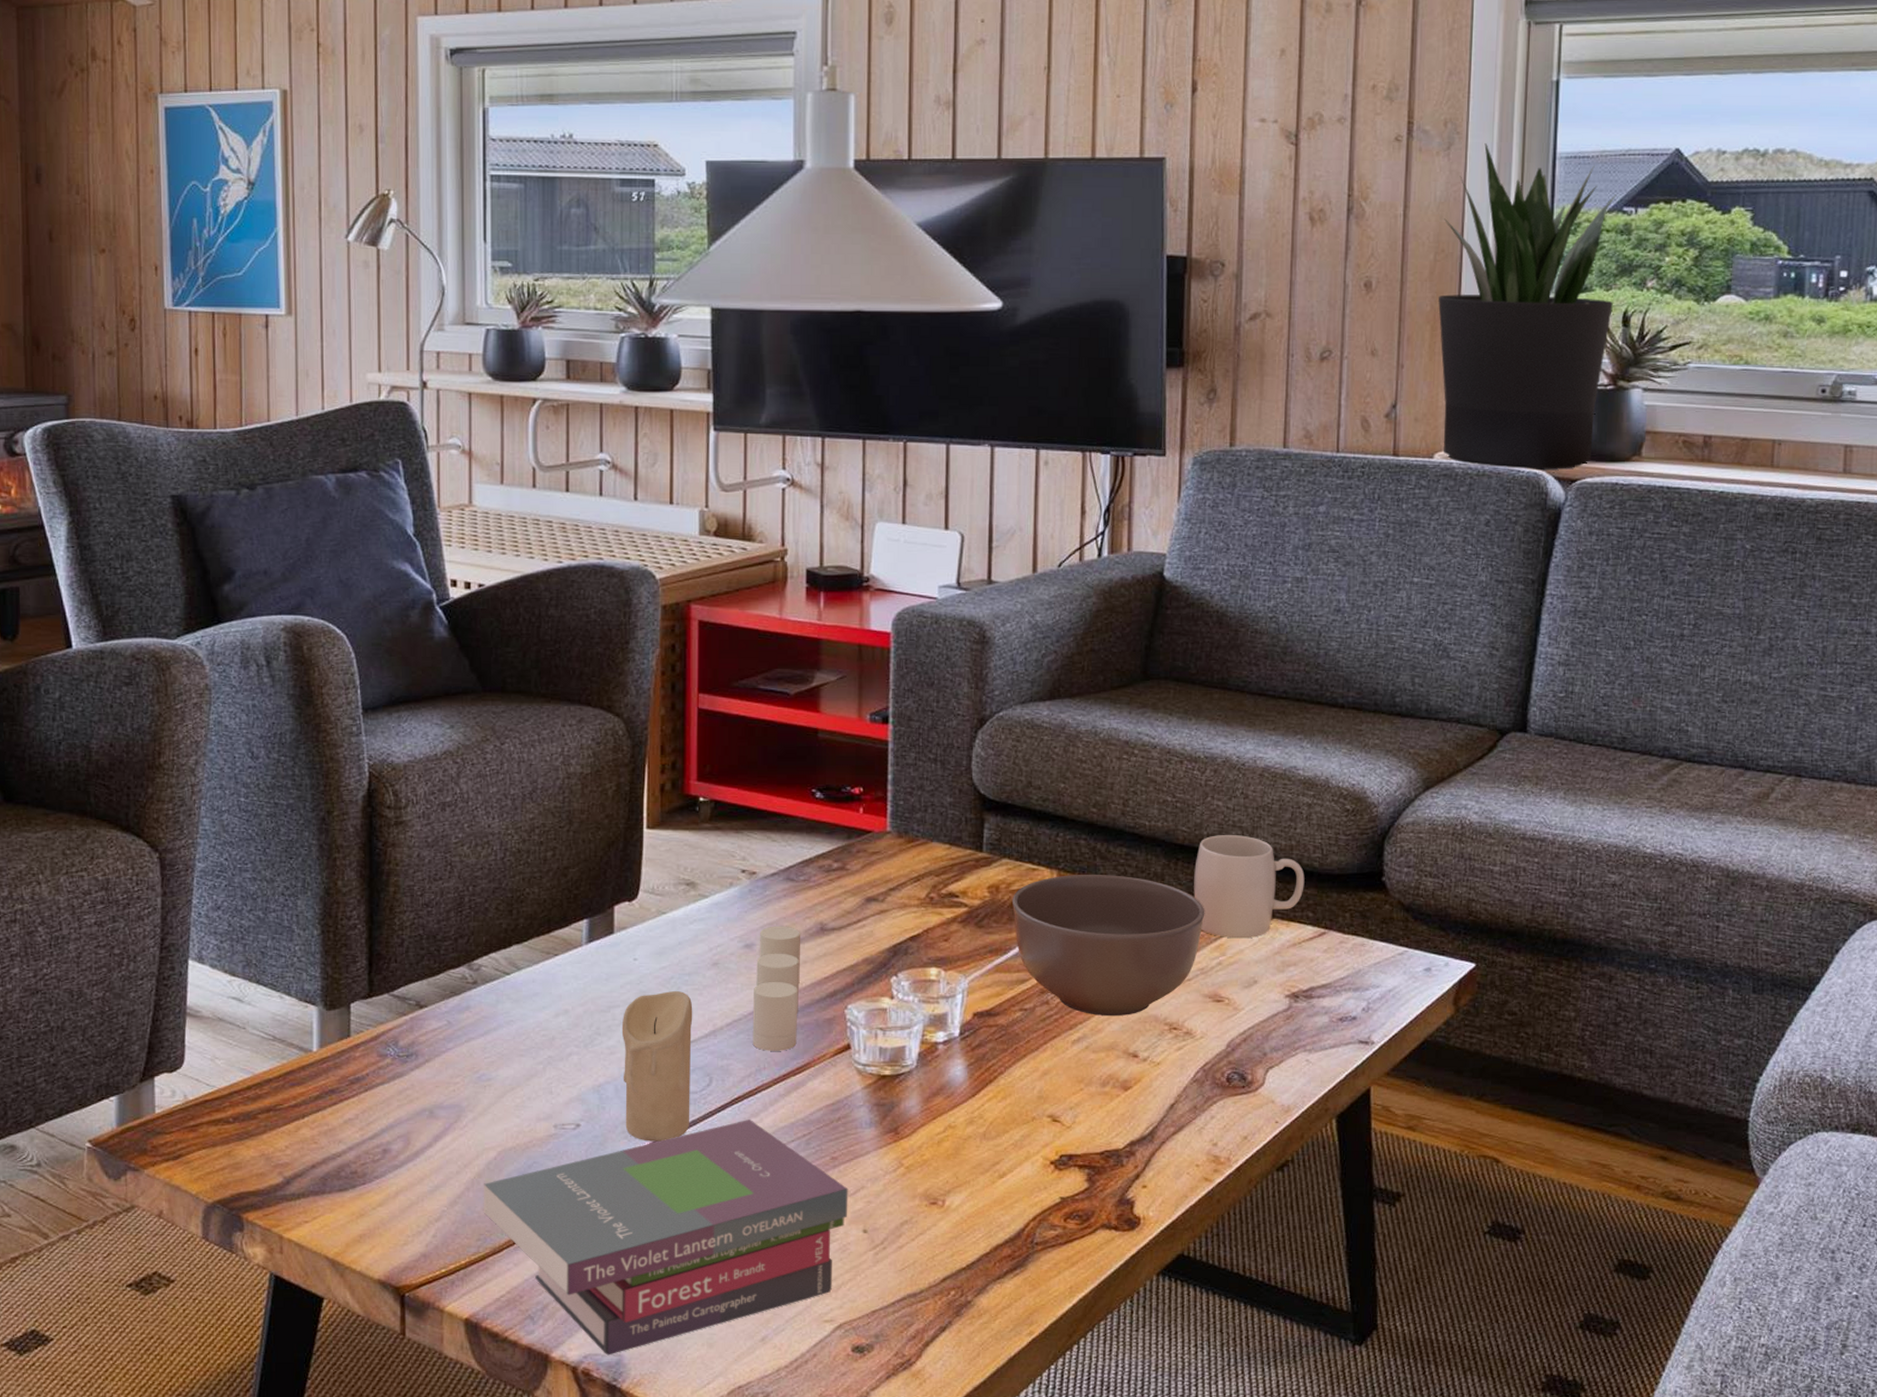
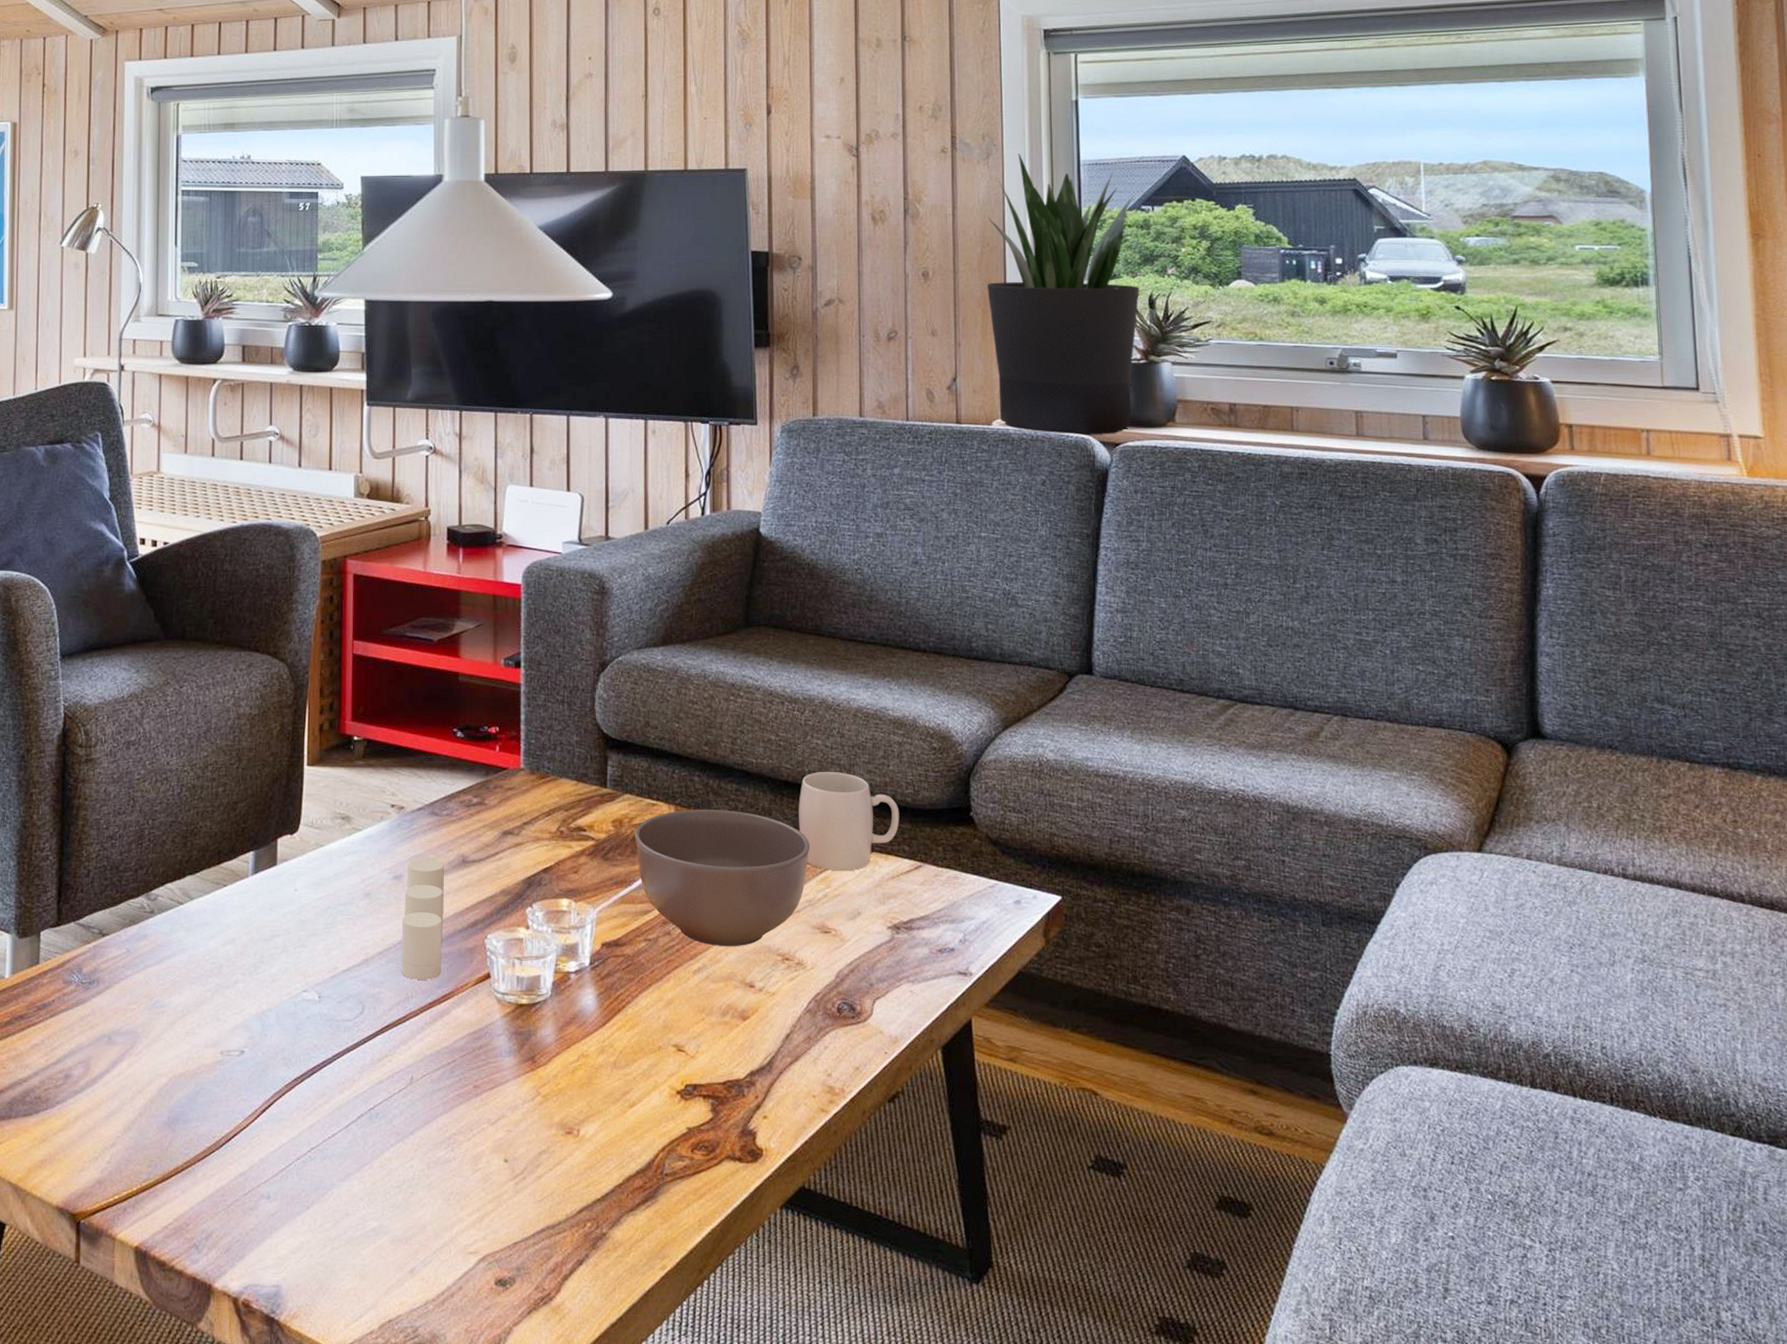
books: present [483,1120,848,1356] -> none [154,1047,490,1286]
candle: present [621,991,693,1142] -> none [283,921,347,1069]

